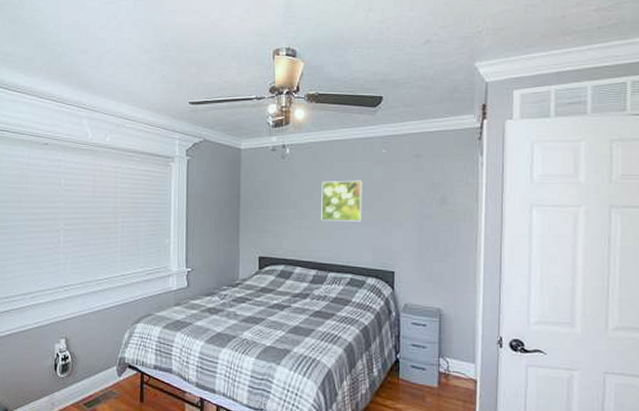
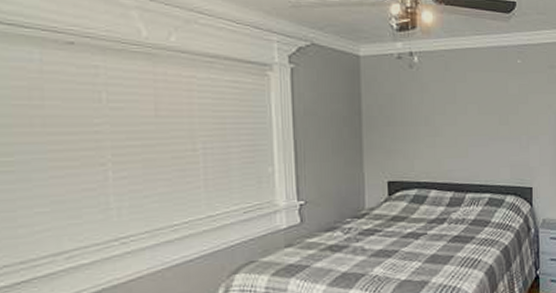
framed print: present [321,180,362,222] -> none [455,92,499,138]

